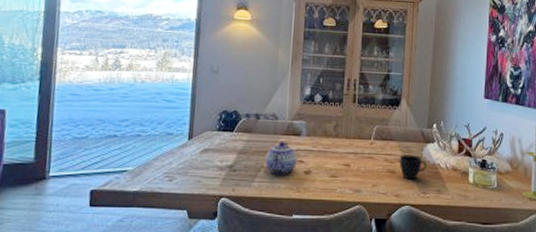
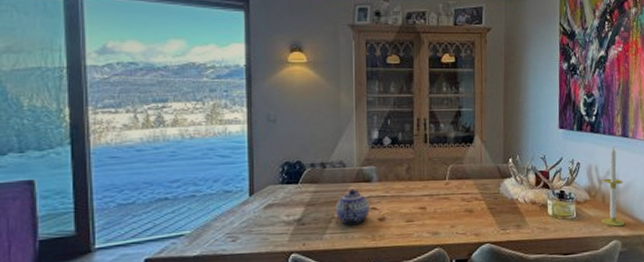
cup: present [399,154,427,180] -> none [476,192,505,218]

